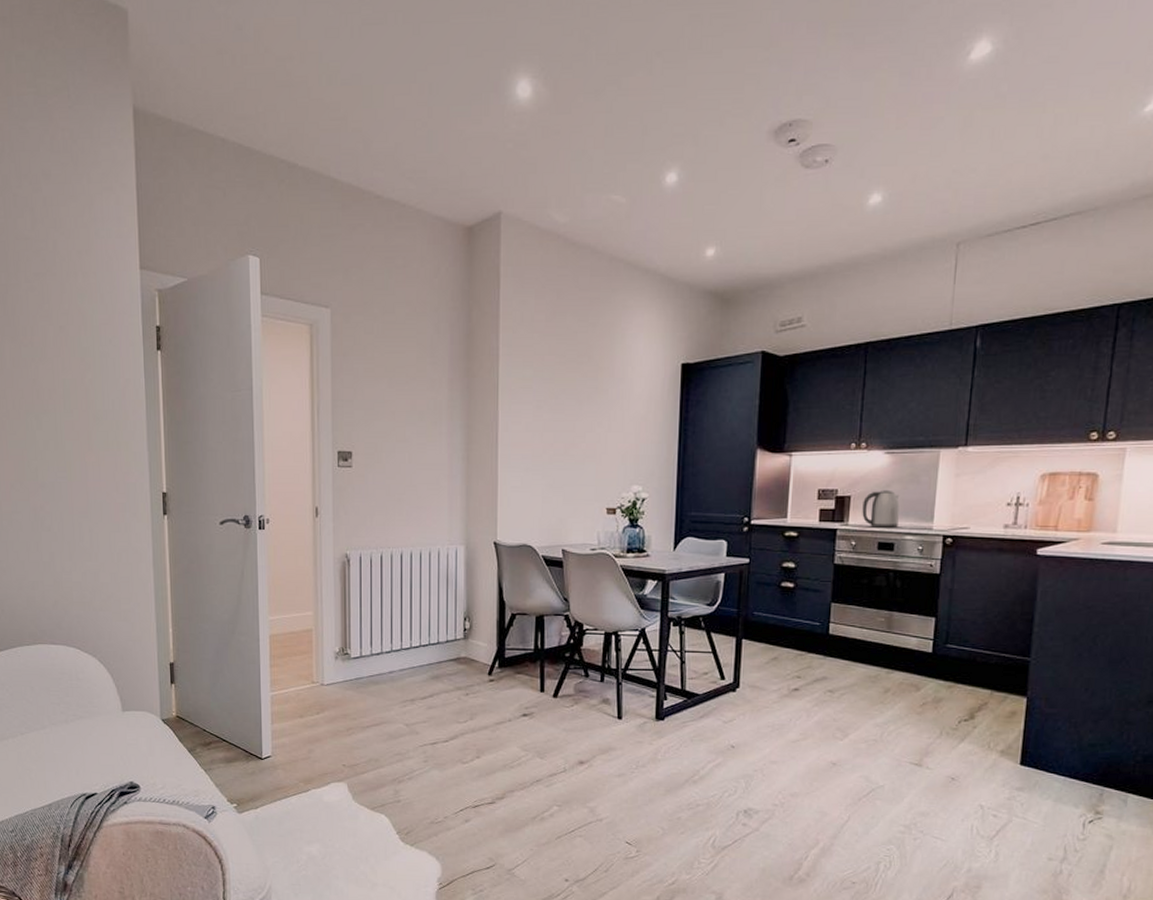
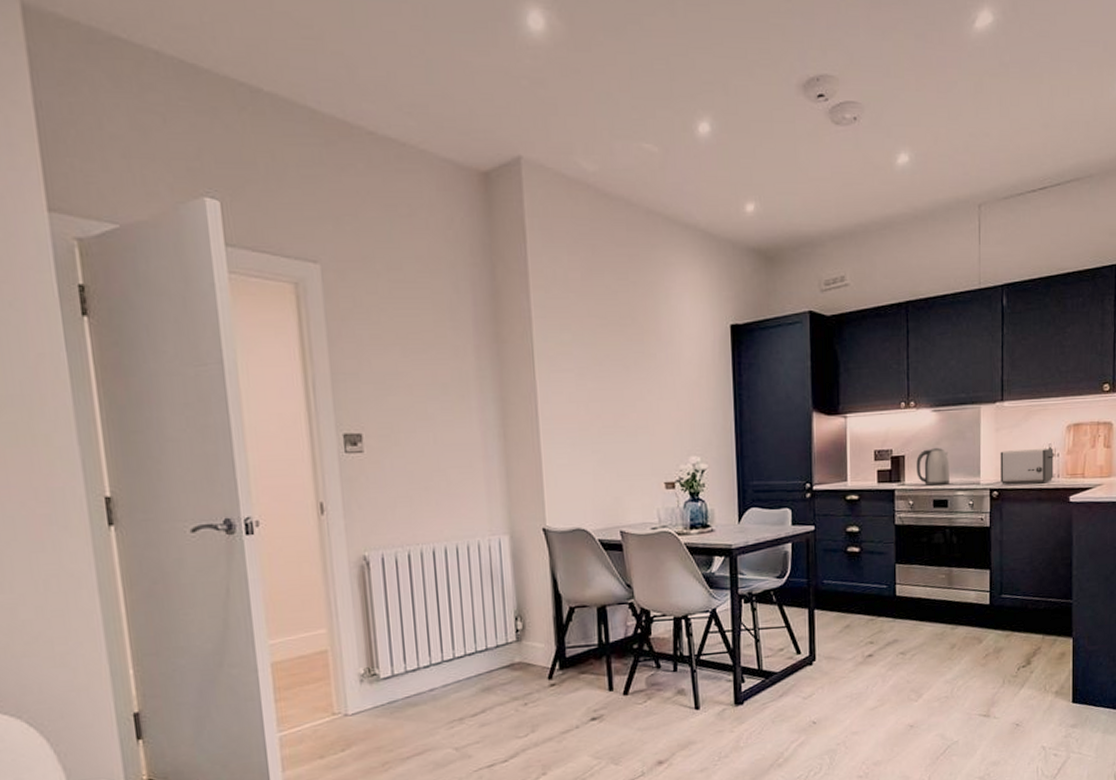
toaster: none [956,497,1022,534] -> present [1000,448,1054,485]

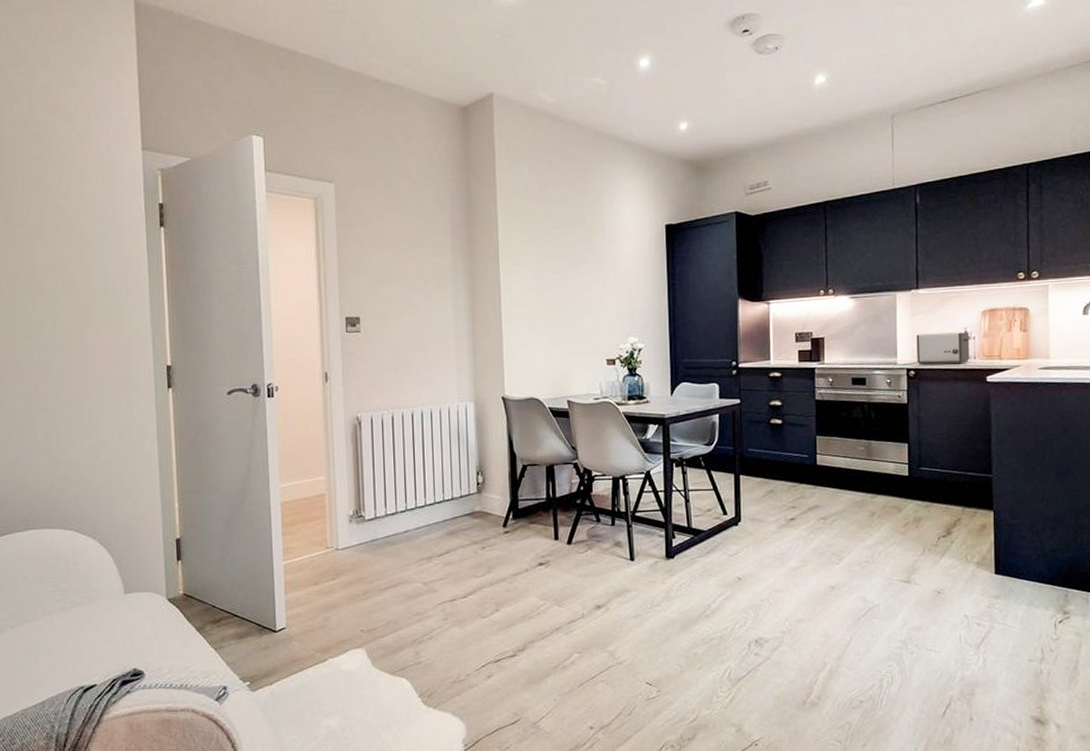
kettle: present [916,447,950,486] -> none [835,330,867,365]

